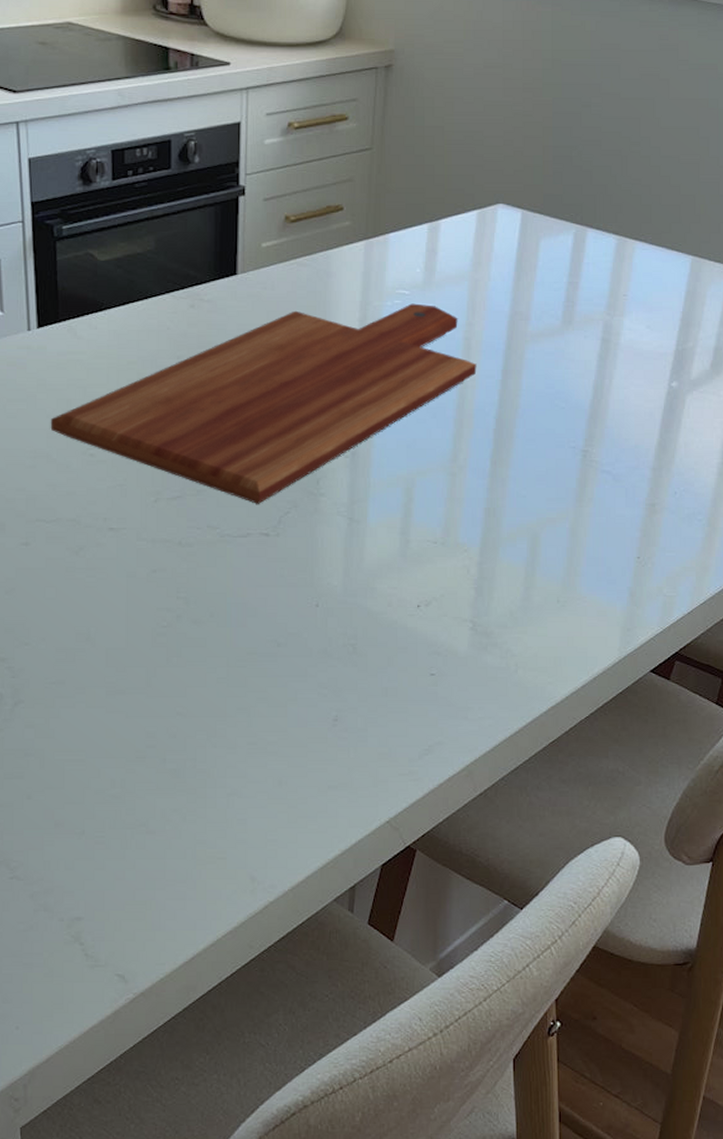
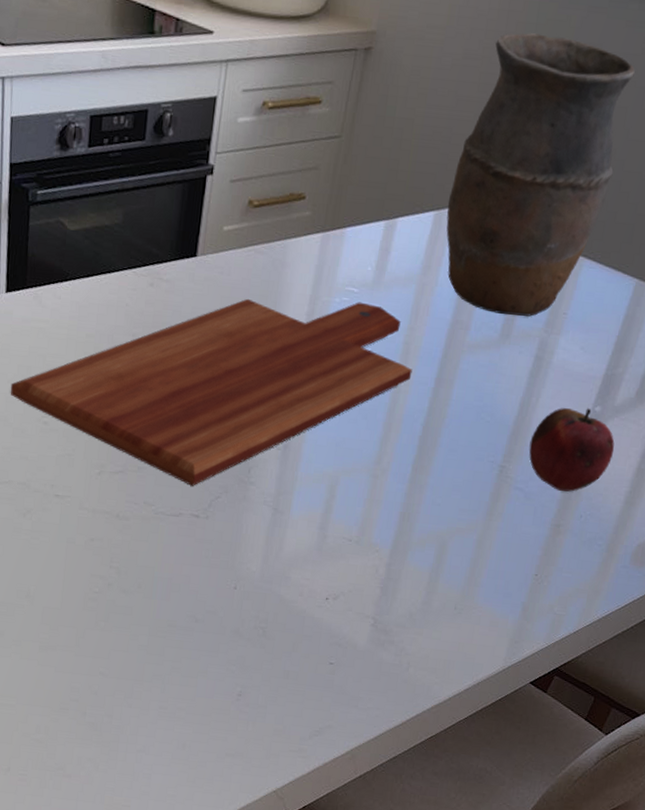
vase: none [489,40,656,301] -> present [446,33,635,317]
fruit: none [610,384,699,469] -> present [529,408,615,492]

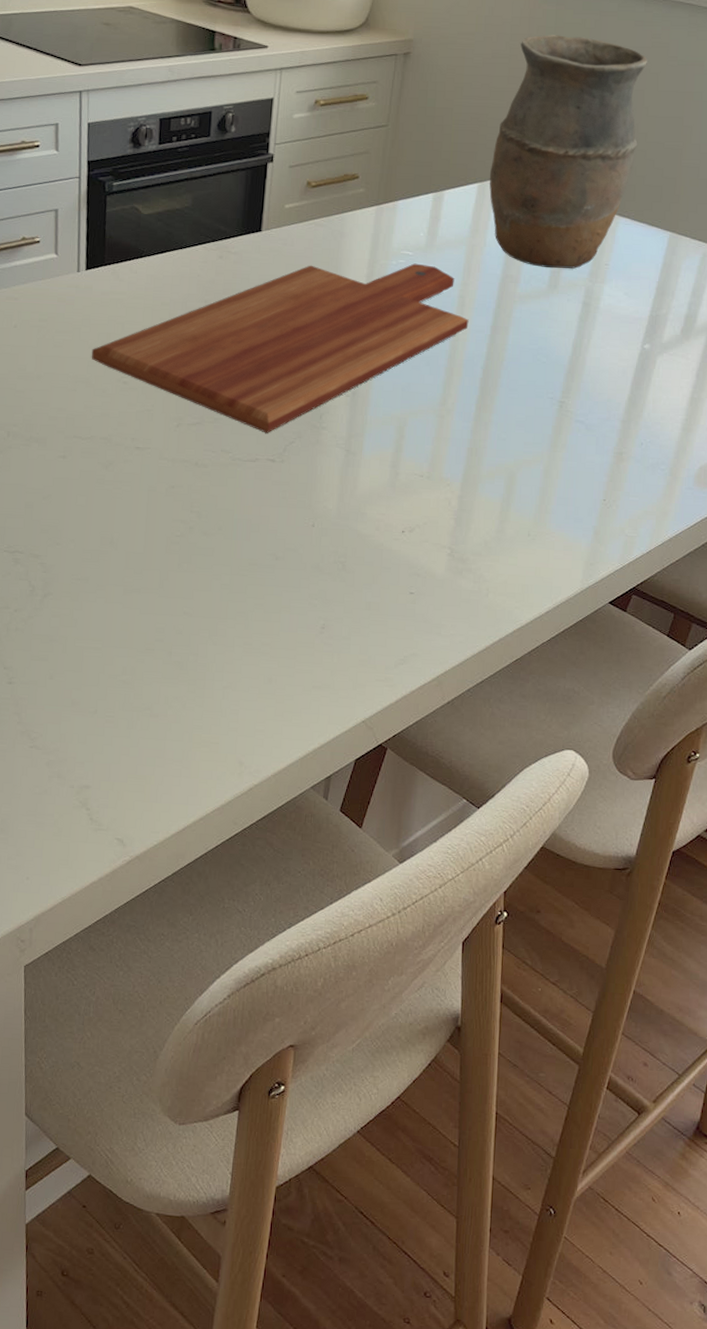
fruit: present [529,408,615,492] -> none [585,346,667,422]

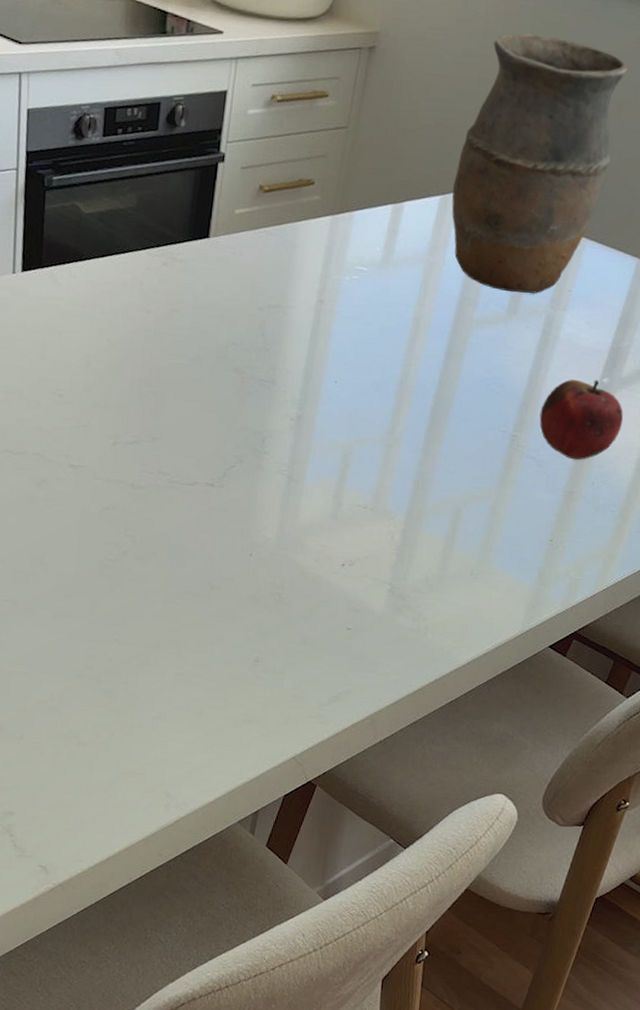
cutting board: present [91,263,469,433] -> none [25,277,423,456]
fruit: none [585,346,667,422] -> present [539,379,624,460]

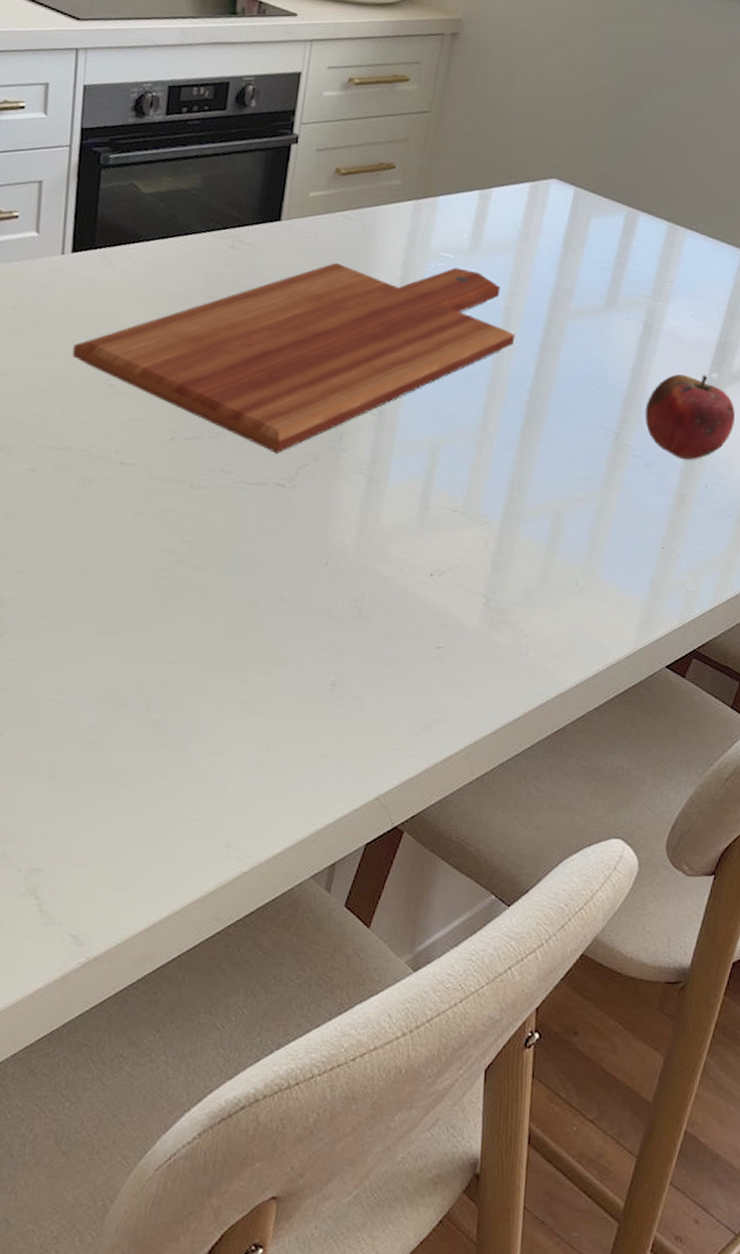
cutting board: none [25,277,423,456] -> present [72,262,515,453]
vase: present [451,33,628,294] -> none [543,25,721,284]

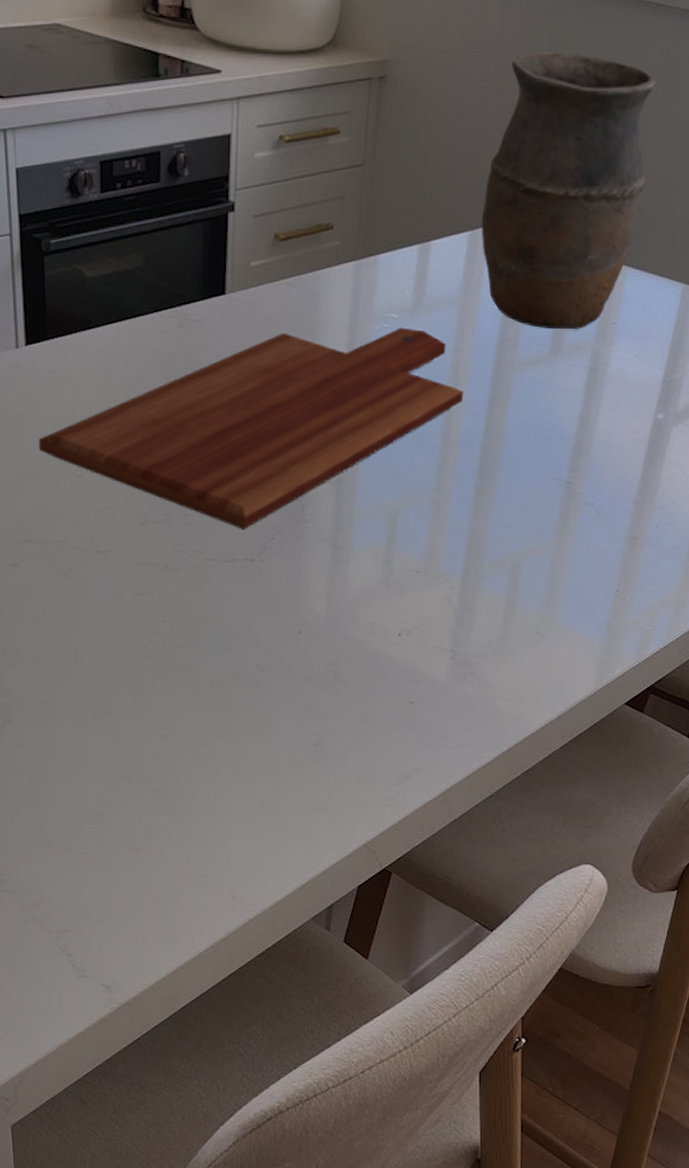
vase: none [543,25,721,284] -> present [481,52,655,329]
fruit: present [645,374,736,460] -> none [594,416,683,502]

